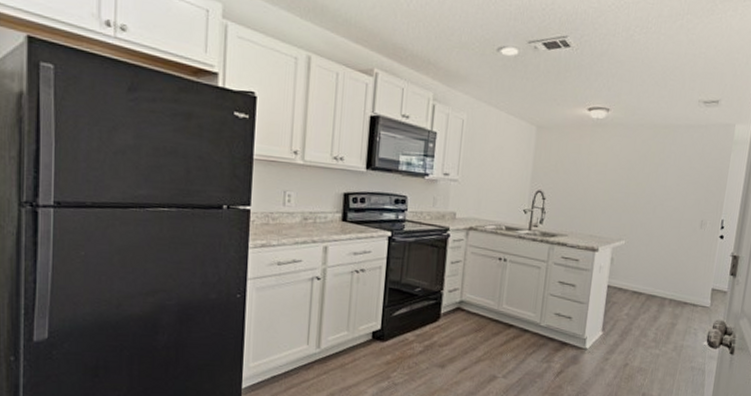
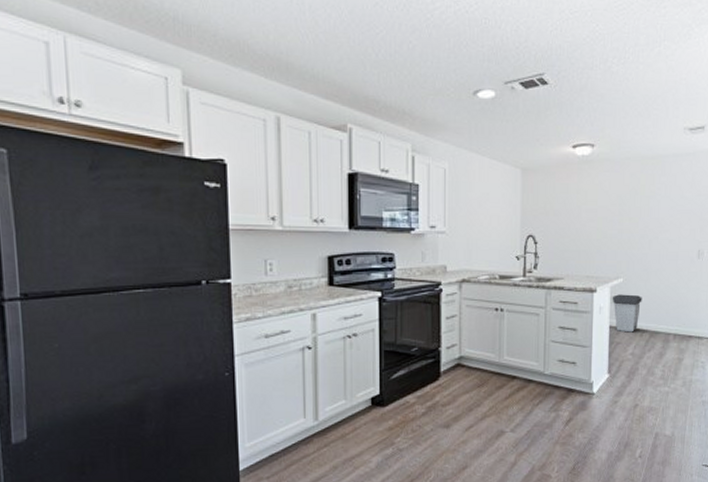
trash can: none [612,255,642,294] -> present [612,294,642,333]

